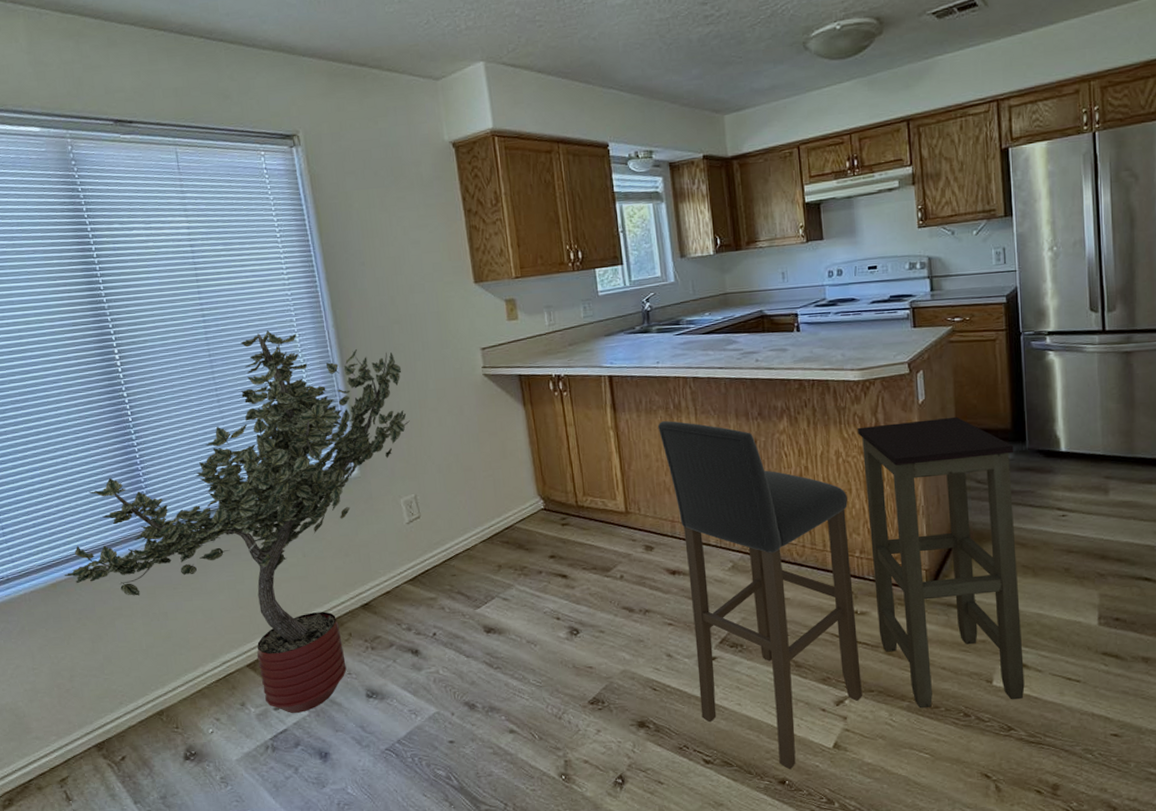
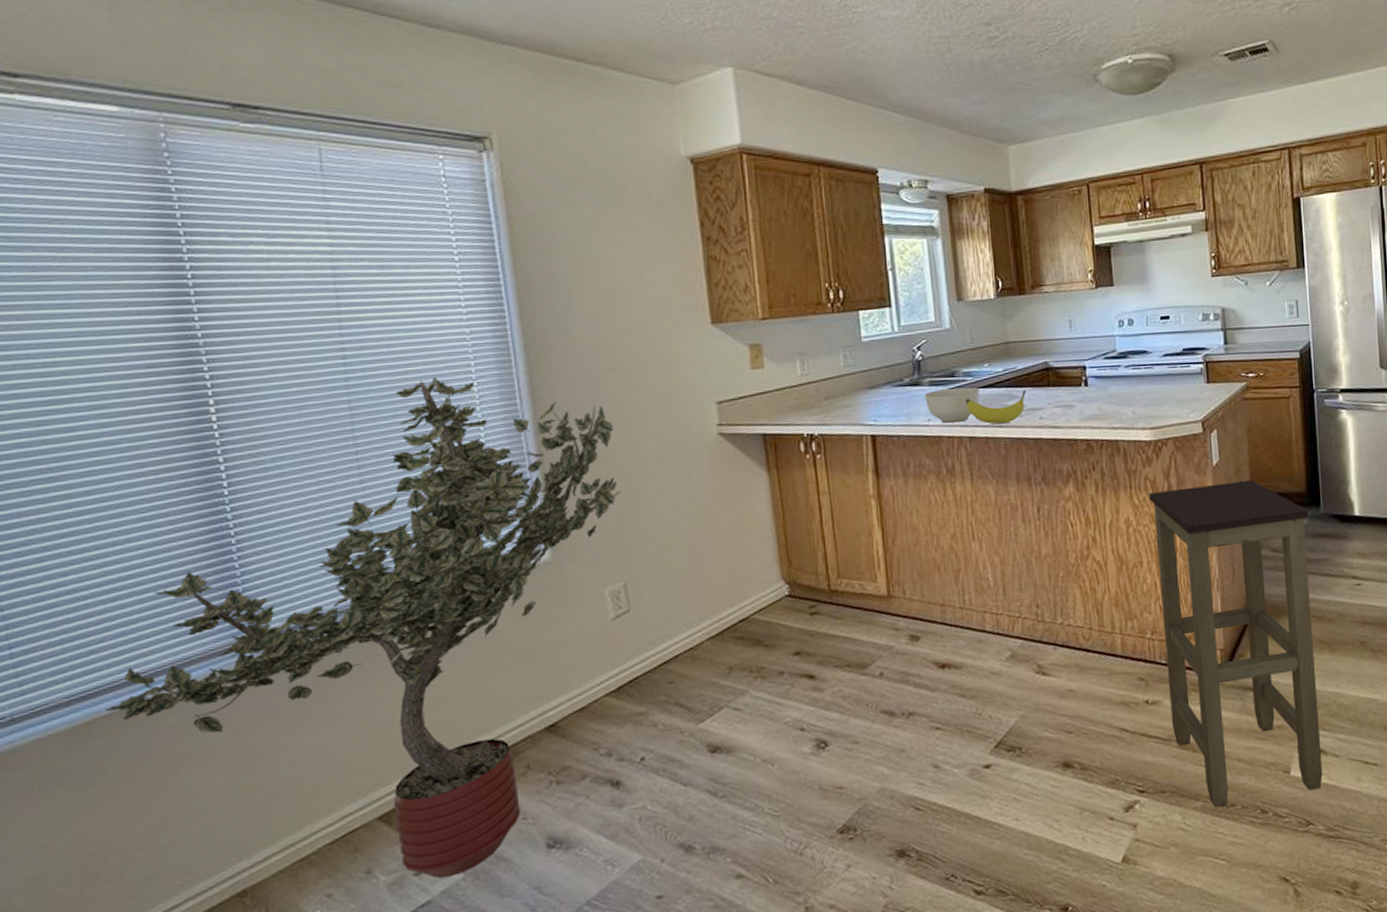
bowl: none [654,333,702,365] -> present [925,386,980,423]
bar stool: present [658,421,862,770] -> none [928,487,1154,893]
fruit: none [690,335,744,366] -> present [966,389,1027,425]

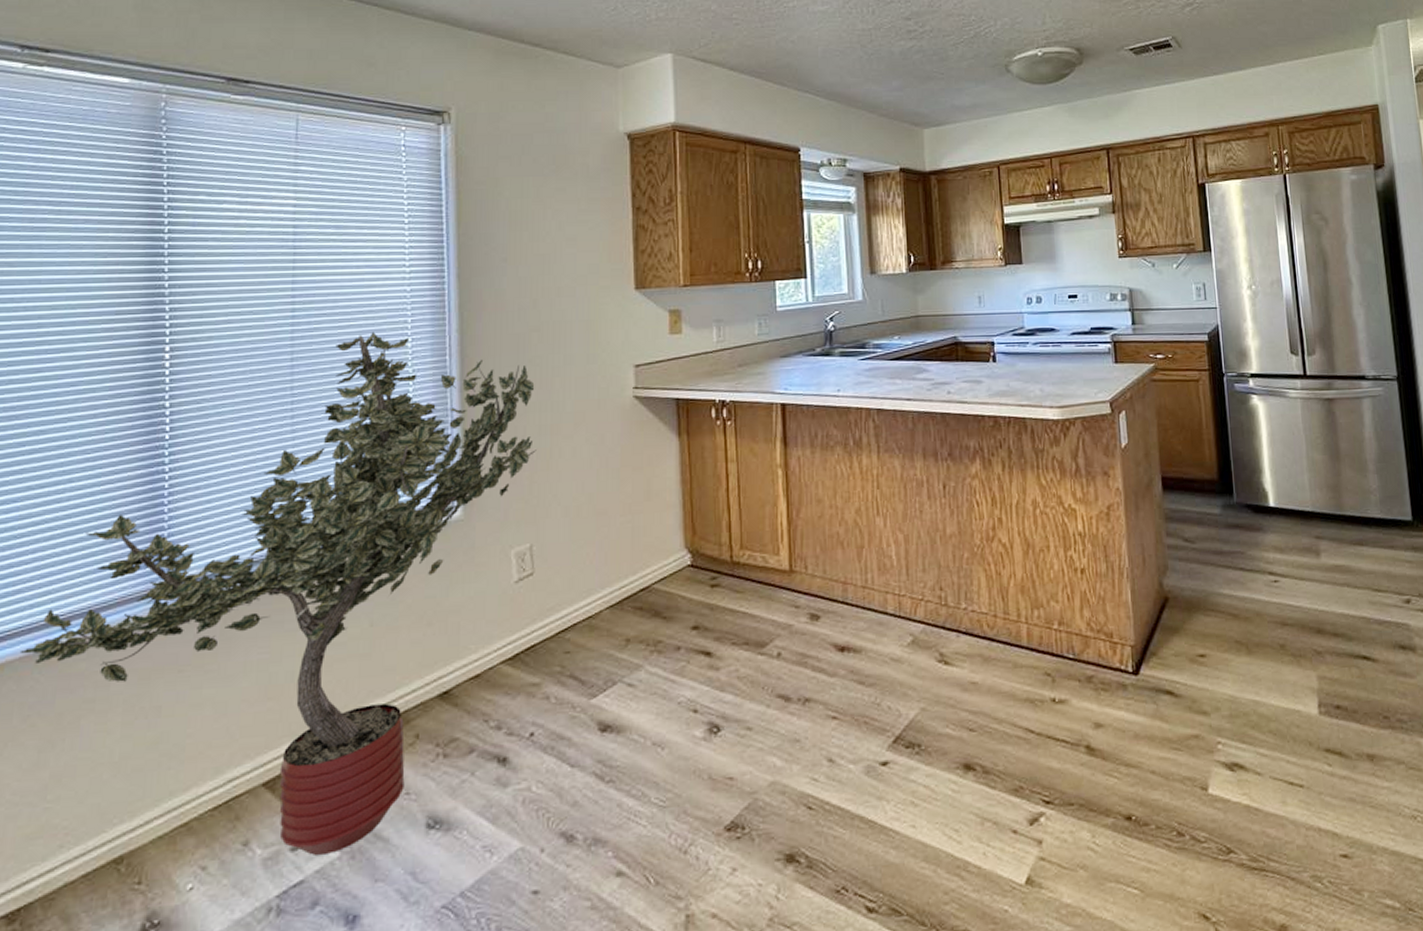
bowl: present [925,386,980,423] -> none [835,358,889,394]
fruit: present [966,389,1027,425] -> none [875,363,935,398]
bar stool: present [1149,479,1323,807] -> none [1057,464,1244,825]

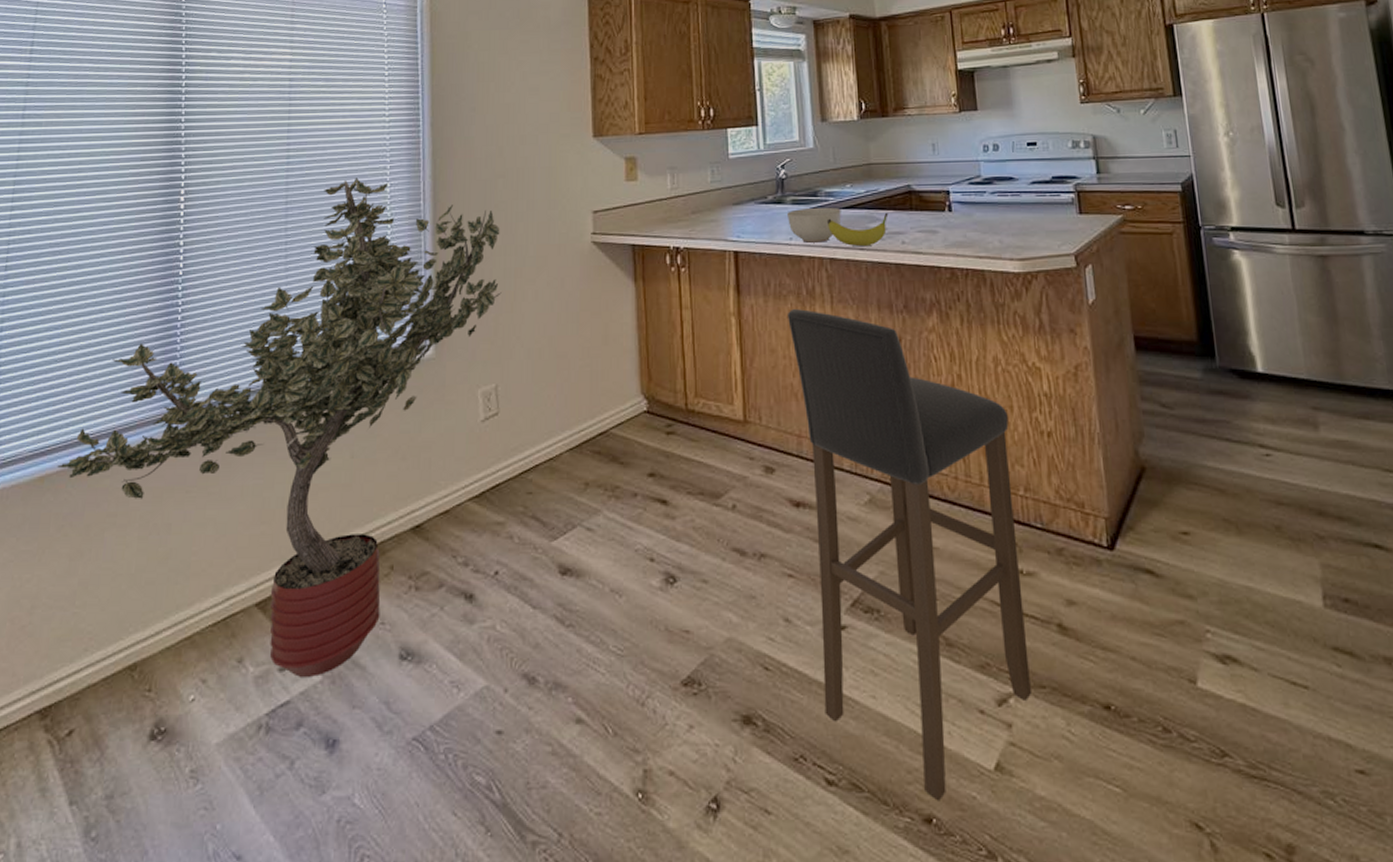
bowl: none [835,358,889,394] -> present [787,207,842,243]
bar stool: none [835,459,1060,918] -> present [788,309,1031,801]
fruit: none [875,363,935,398] -> present [828,212,889,247]

